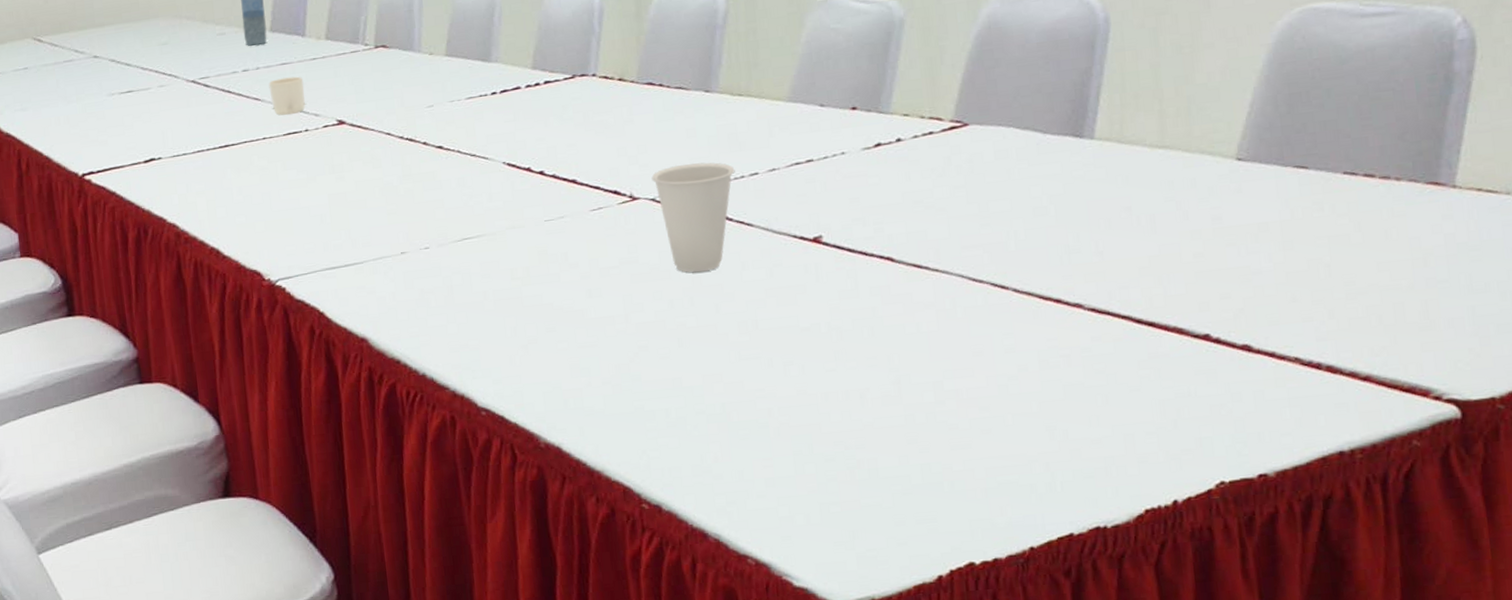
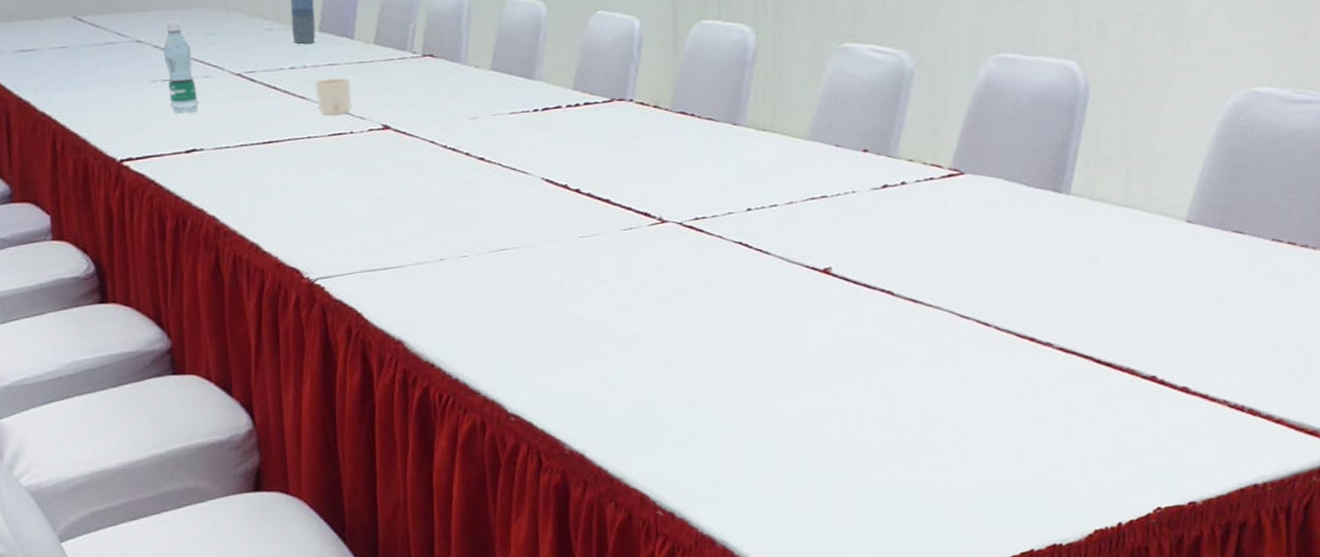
bottle: none [119,32,155,127] -> present [163,20,199,116]
cup: present [651,162,735,273] -> none [680,191,757,295]

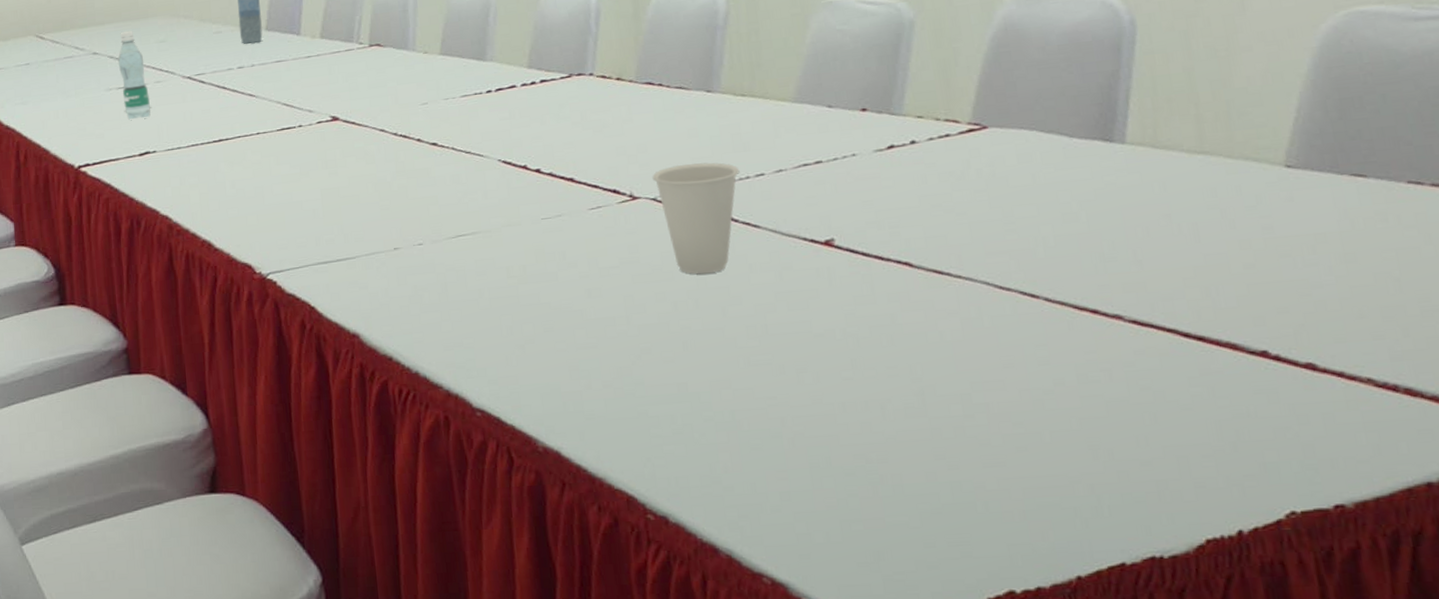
cup: present [315,78,352,117] -> none [263,73,300,112]
cup: none [680,191,757,295] -> present [652,162,740,274]

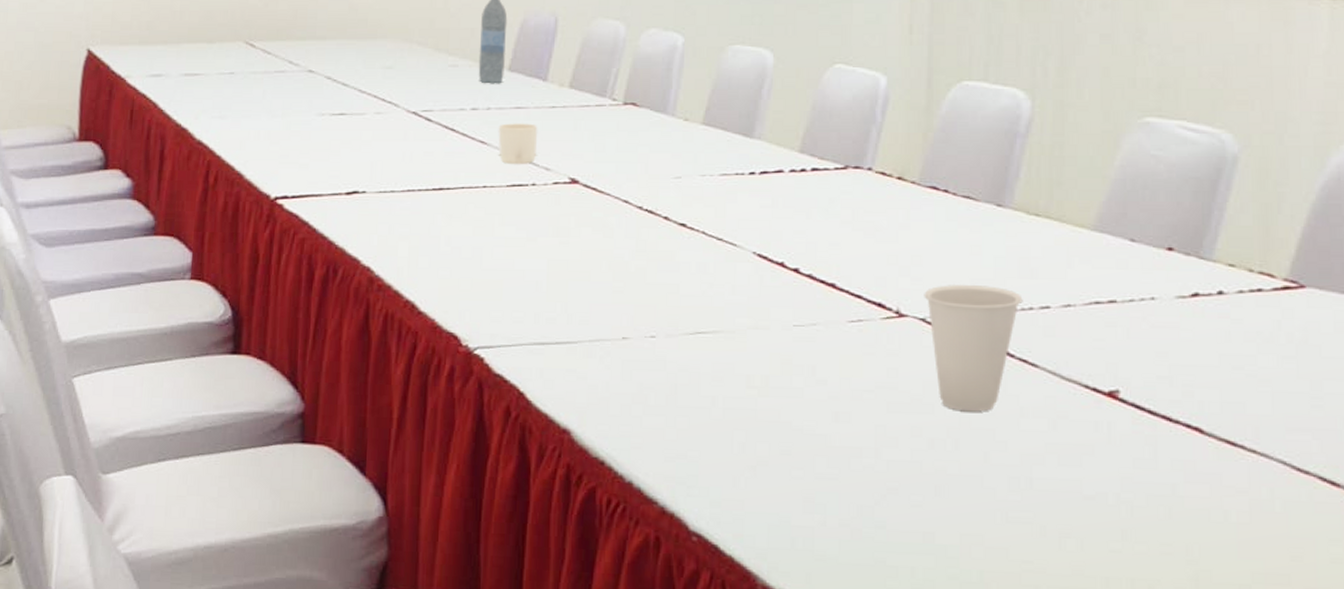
bottle: present [117,30,151,121] -> none [335,50,367,154]
cup: none [263,73,300,112] -> present [498,123,538,165]

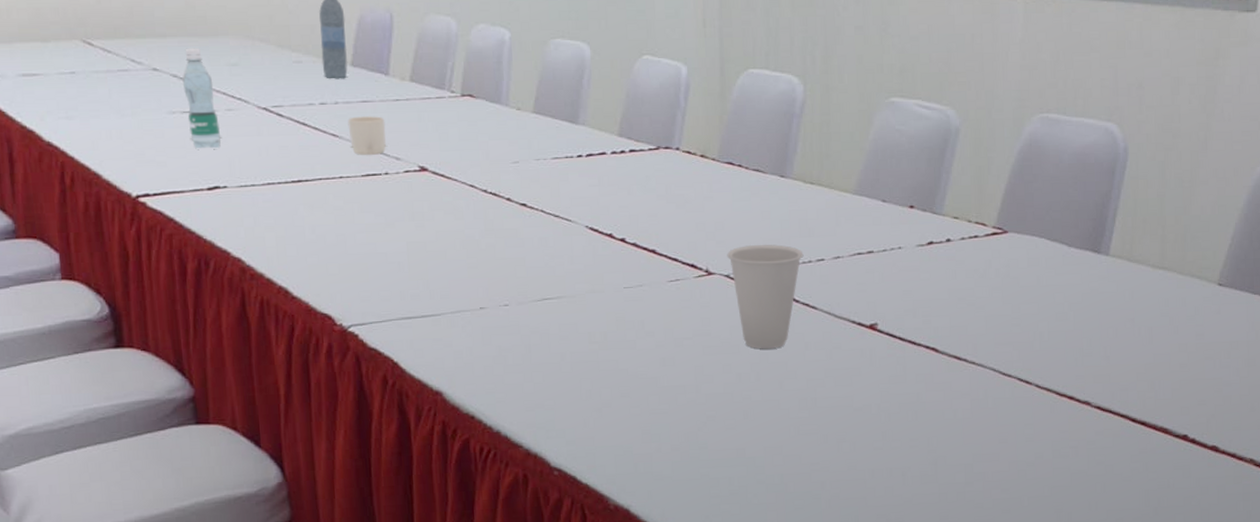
bottle: none [335,50,367,154] -> present [182,48,222,151]

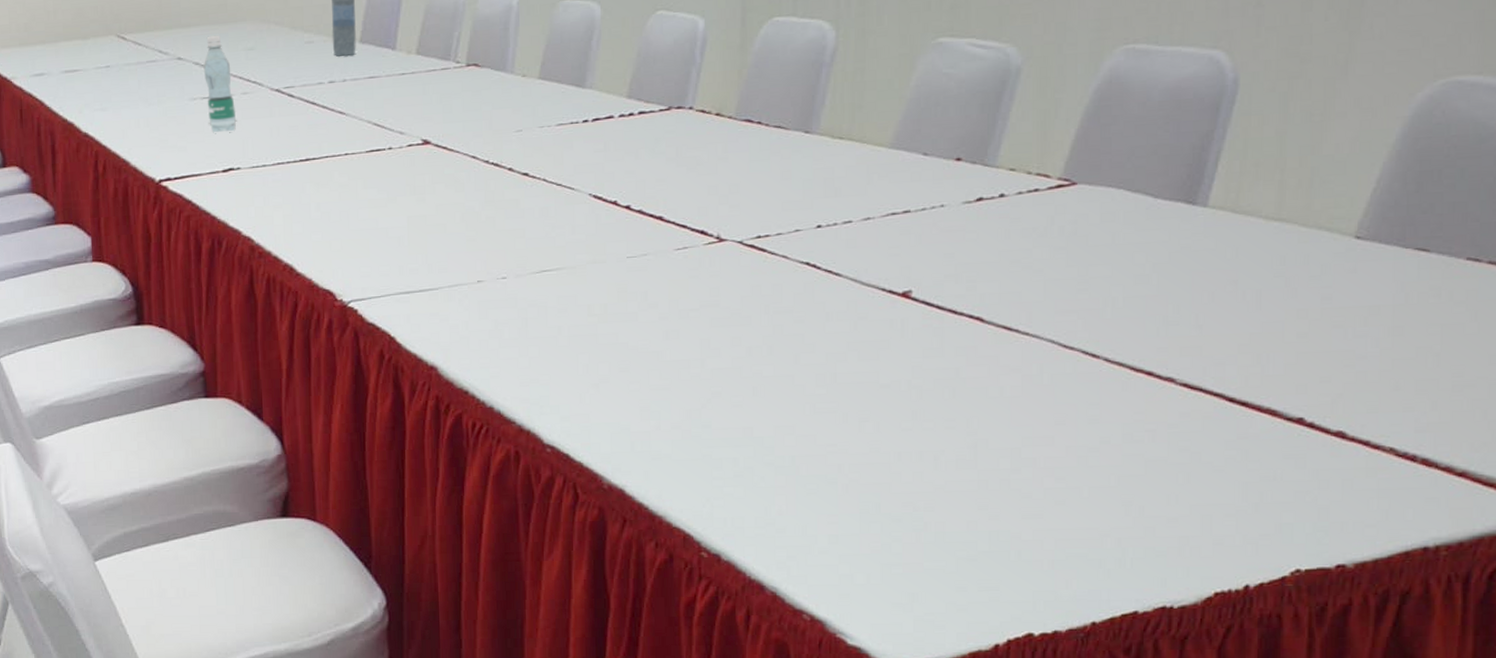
cup: present [347,116,387,156] -> none [354,91,391,132]
cup: present [727,244,804,349] -> none [741,207,828,321]

